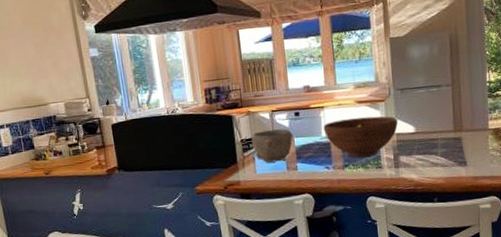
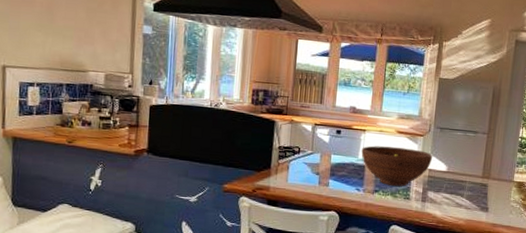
bowl: present [251,128,293,163] -> none [289,141,331,175]

